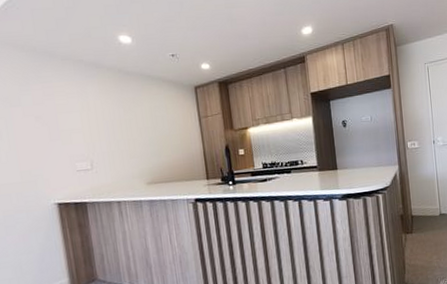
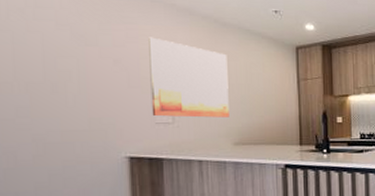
wall art: none [63,92,141,165] -> present [148,37,229,118]

